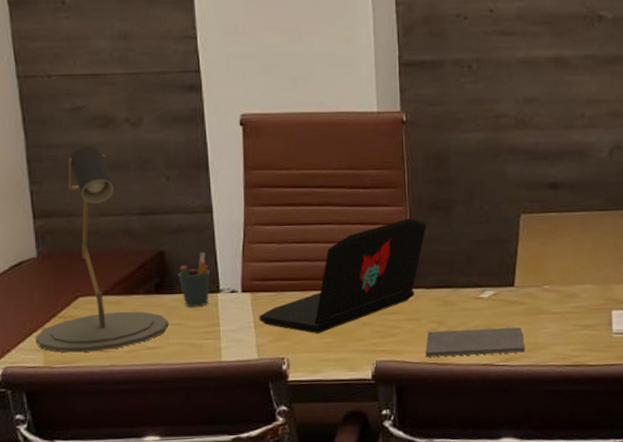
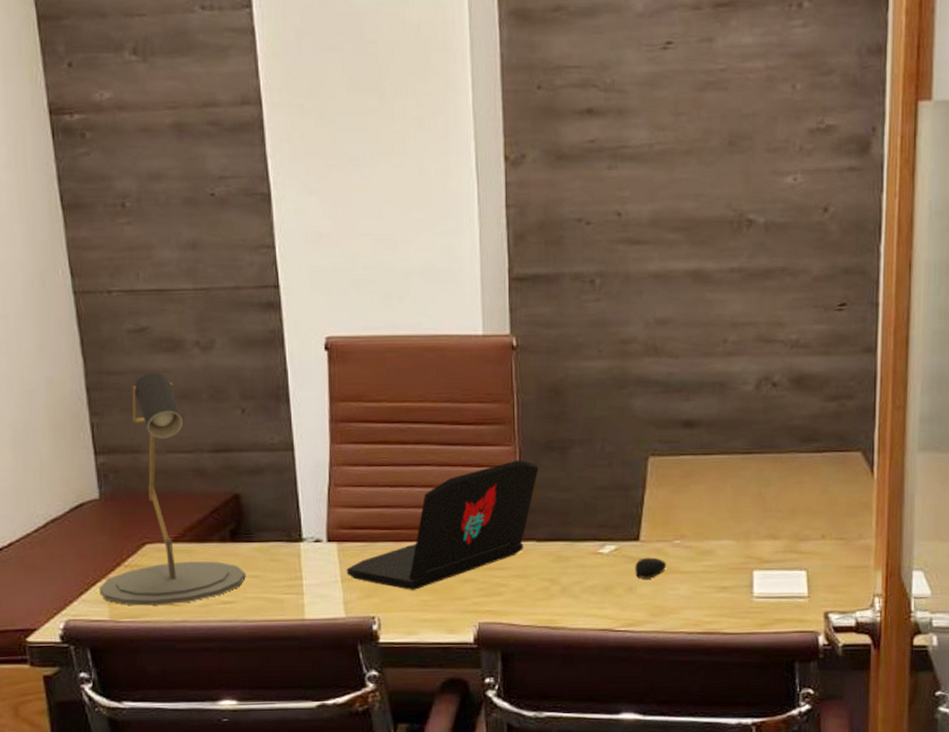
pen holder: present [178,252,211,307] -> none [256,495,292,558]
notepad: present [425,327,525,357] -> none [534,588,651,620]
computer mouse: none [511,300,538,320] -> present [635,557,667,579]

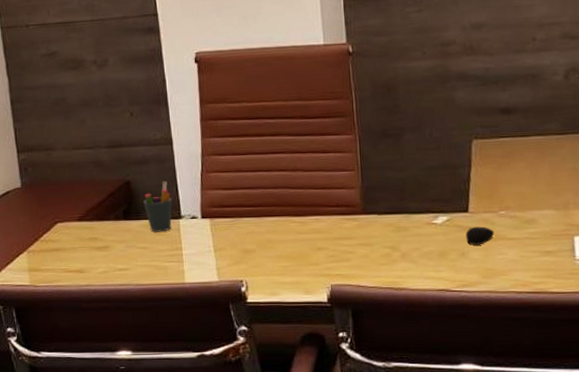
desk lamp: present [99,372,246,606] -> none [21,86,137,273]
pen holder: none [256,495,292,558] -> present [143,181,173,232]
laptop: present [346,460,539,590] -> none [218,146,377,258]

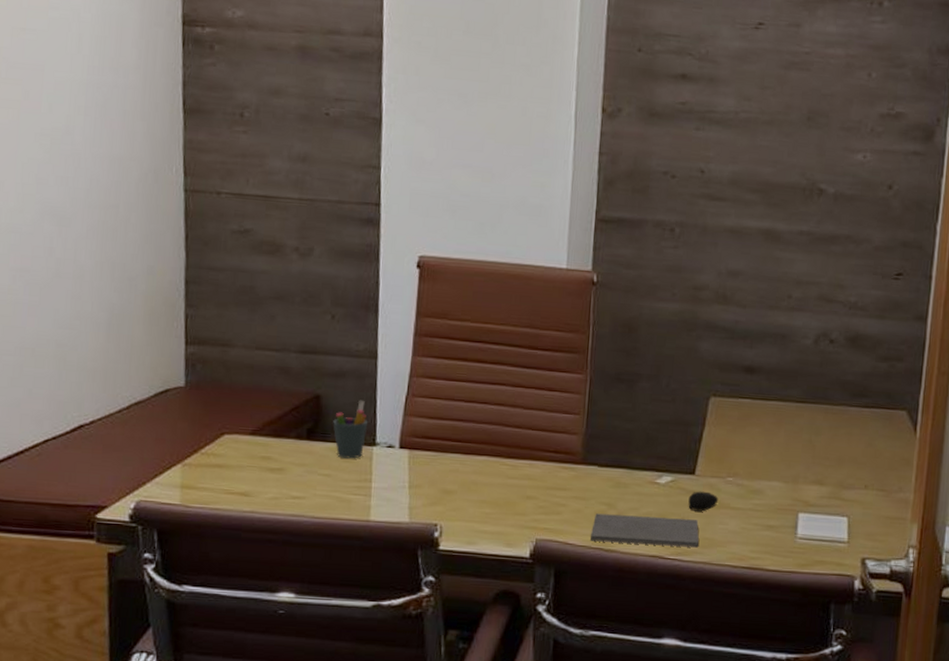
notepad: none [379,253,482,282] -> present [590,513,699,548]

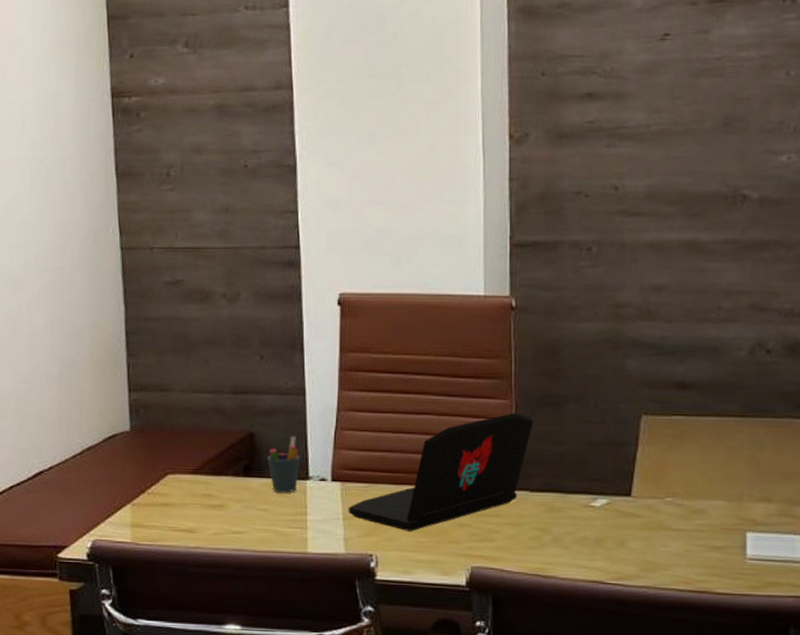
laptop: none [414,388,607,502] -> present [348,413,534,531]
notepad: present [590,513,699,548] -> none [526,539,641,572]
computer mouse: present [688,491,719,512] -> none [626,513,658,534]

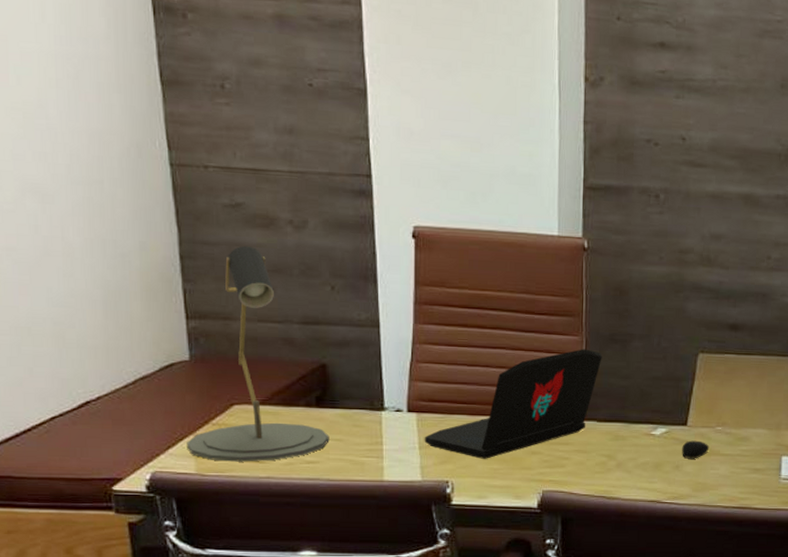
desk lamp: none [124,320,256,532] -> present [186,245,330,462]
pen holder: present [267,435,301,493] -> none [341,367,375,424]
computer mouse: none [626,513,658,534] -> present [682,440,709,459]

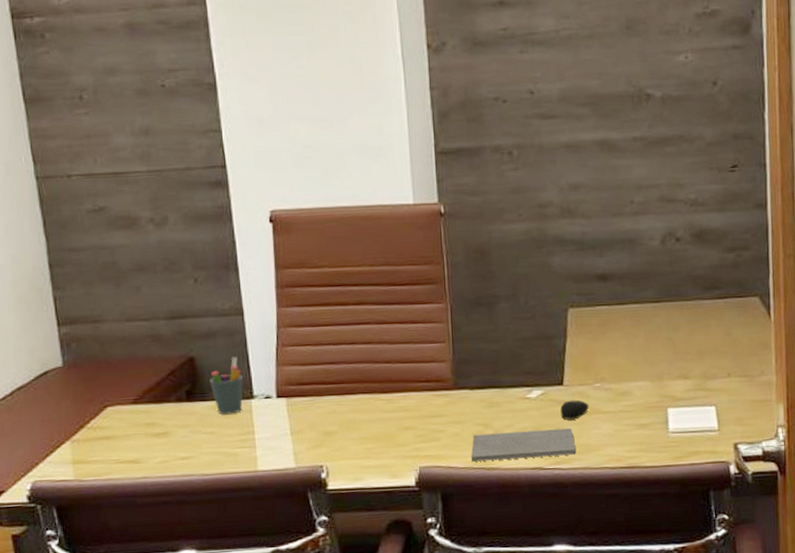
desk lamp: present [186,245,330,462] -> none [64,248,202,465]
pen holder: none [341,367,375,424] -> present [209,356,244,415]
laptop: present [424,349,602,459] -> none [295,315,469,440]
notepad: none [592,465,693,492] -> present [470,428,577,462]

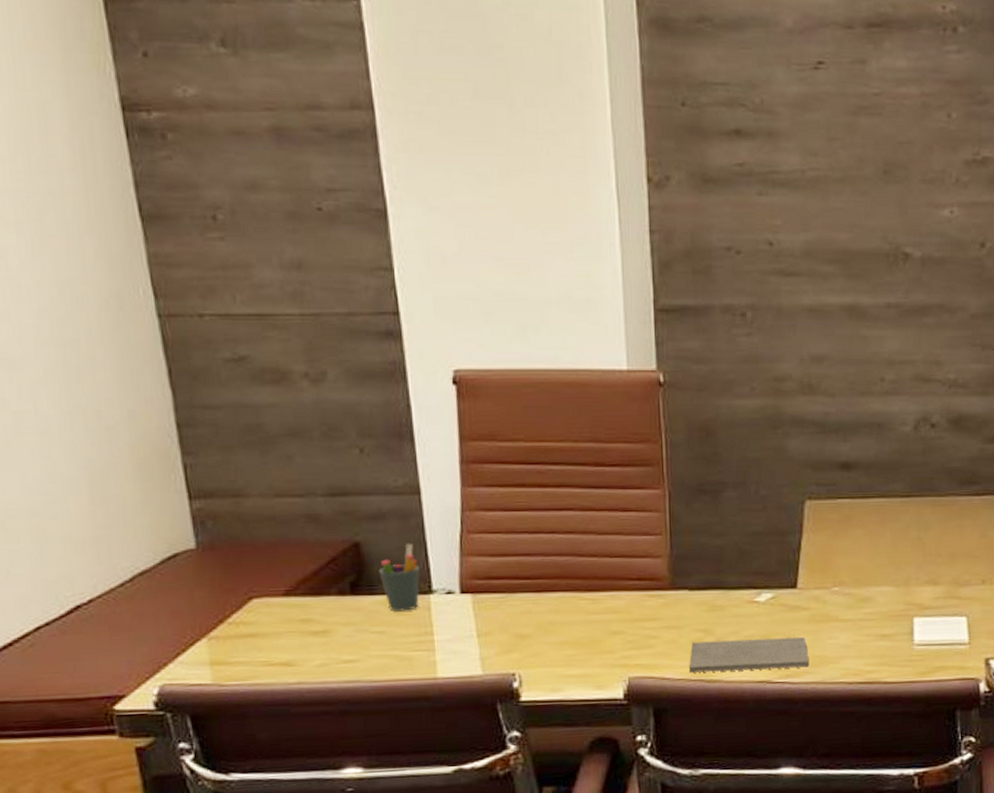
computer mouse: present [560,399,589,420] -> none [793,605,826,628]

